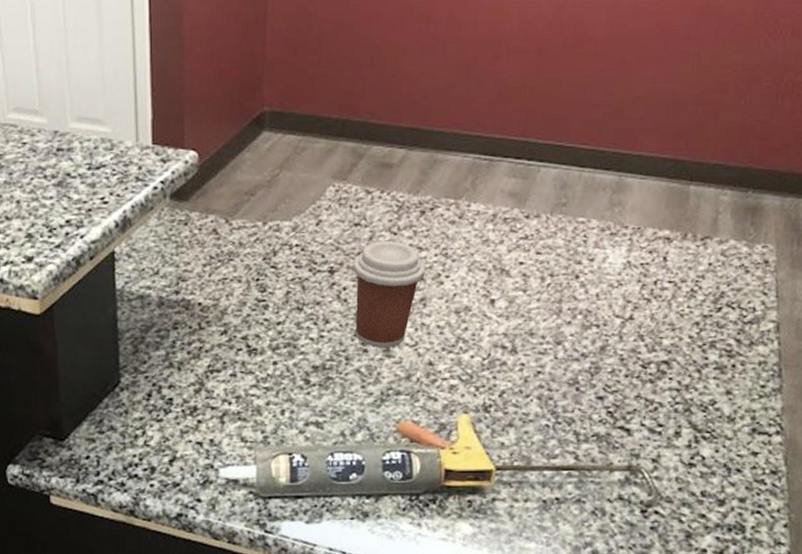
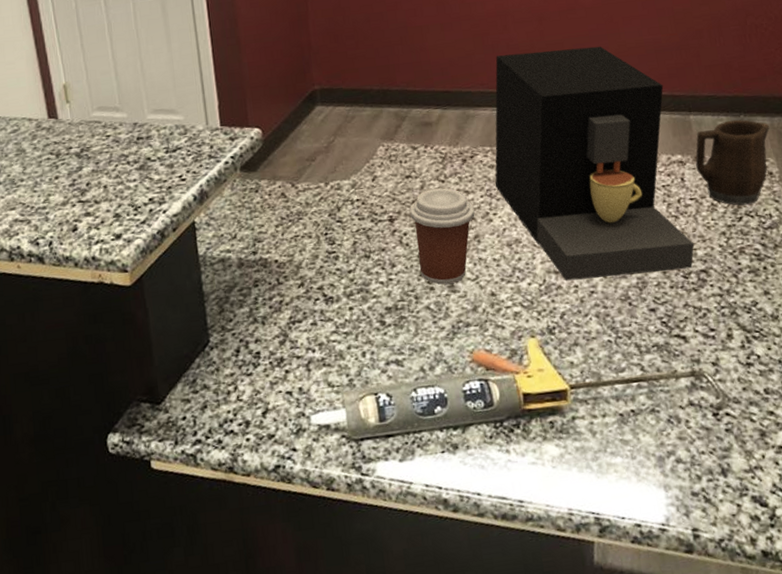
coffee maker: none [453,90,667,359] -> present [495,46,695,281]
mug: none [683,195,779,295] -> present [695,119,770,206]

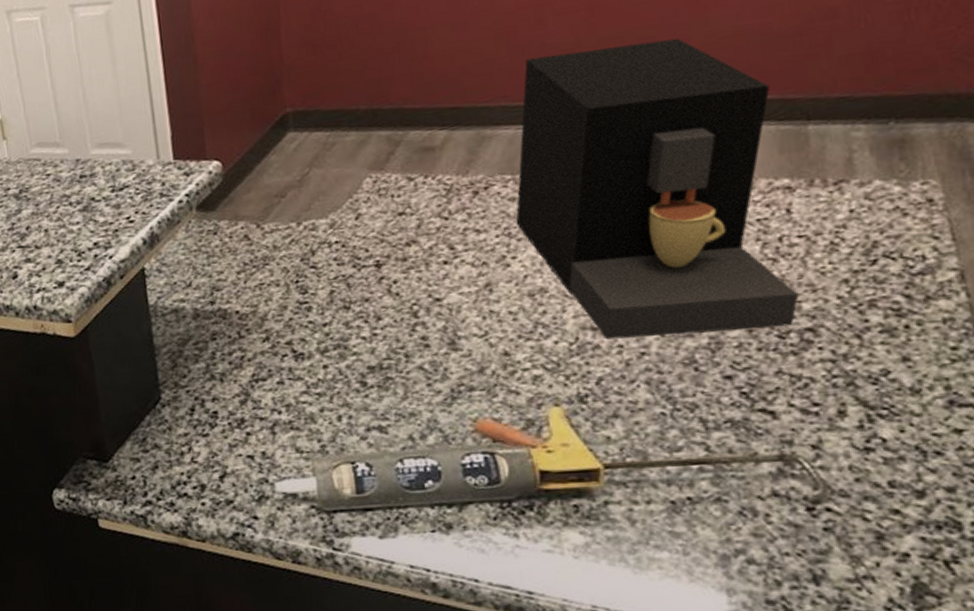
coffee cup: present [409,187,475,285] -> none [401,226,487,341]
mug: present [695,119,770,206] -> none [810,128,937,244]

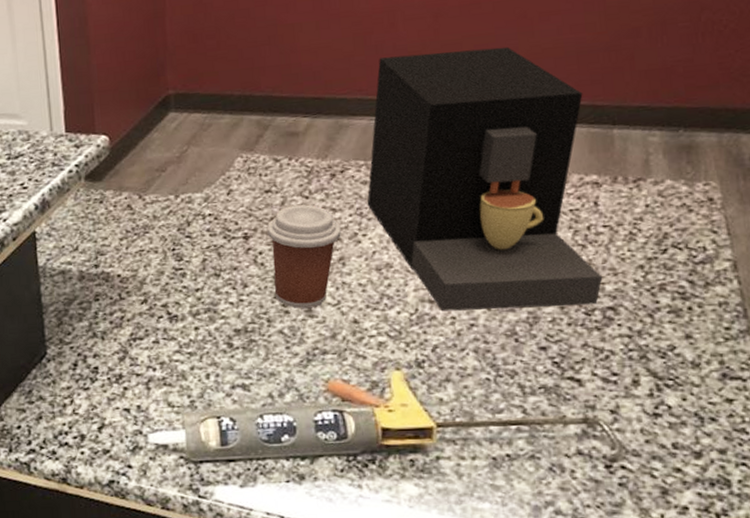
coffee cup: none [401,226,487,341] -> present [266,204,341,308]

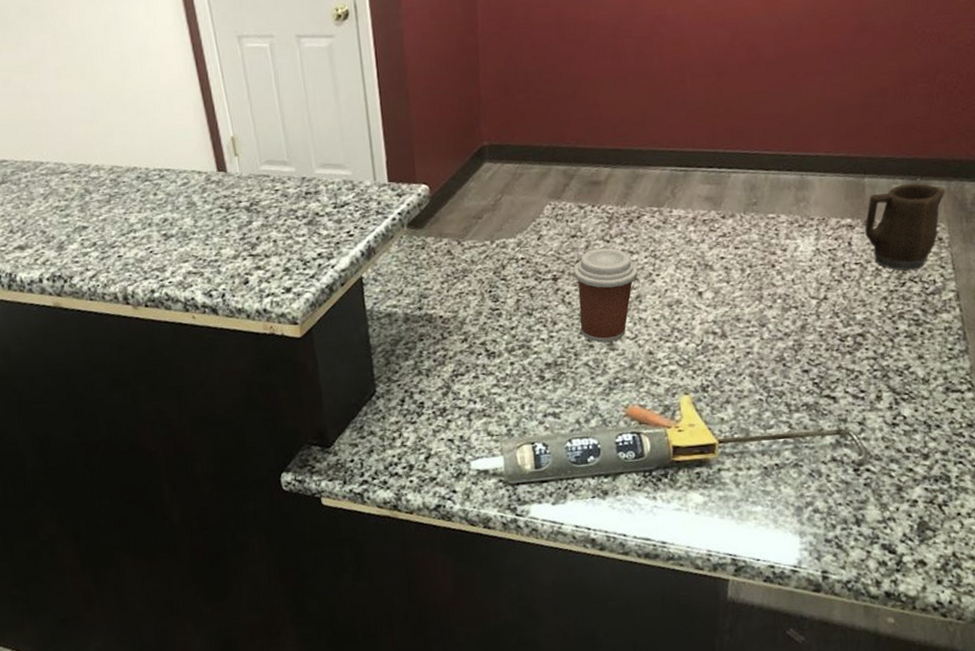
coffee maker: present [367,46,603,312] -> none [660,103,854,342]
mug: none [614,135,717,236] -> present [865,183,946,271]

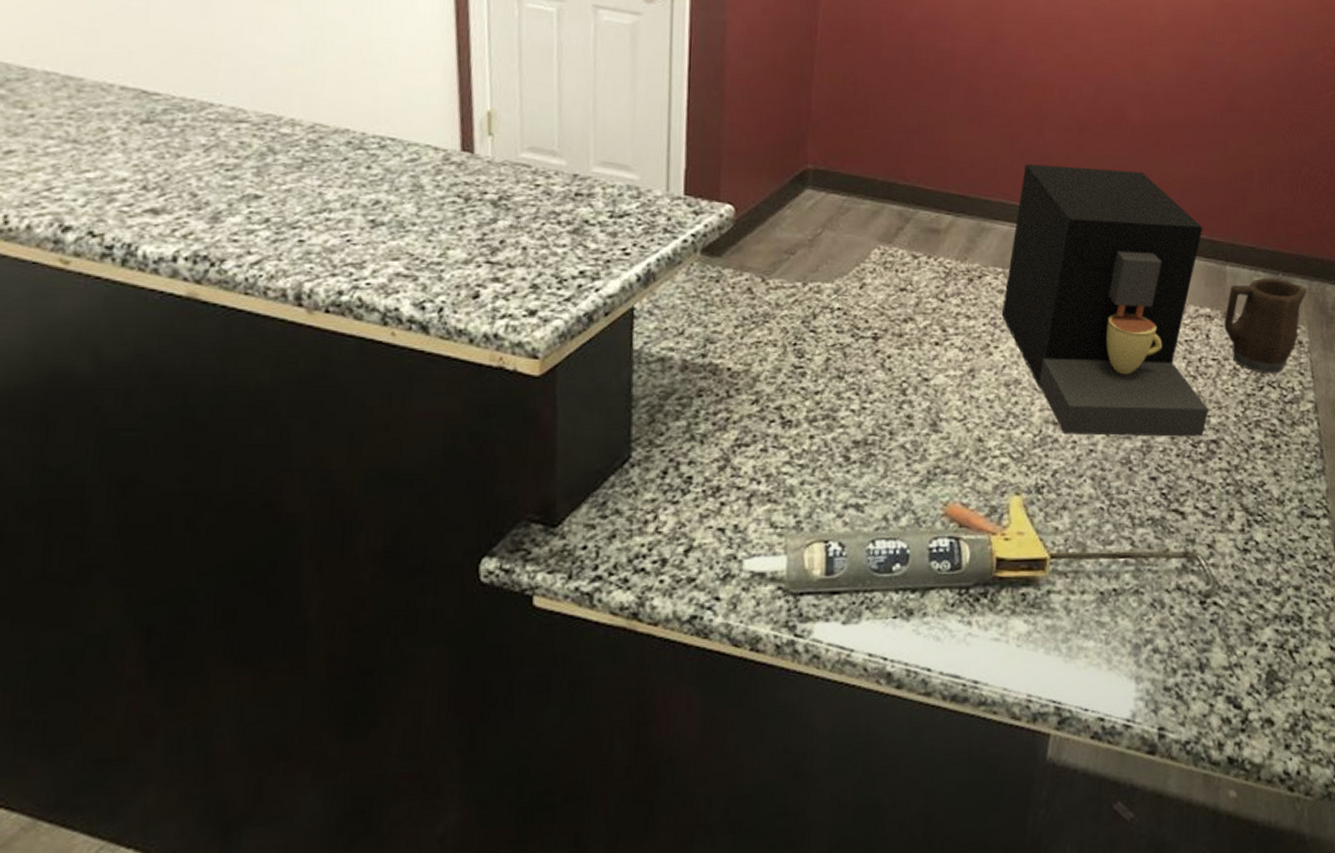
coffee cup: present [573,248,638,343] -> none [898,308,973,421]
coffee maker: none [660,103,854,342] -> present [1001,164,1209,437]

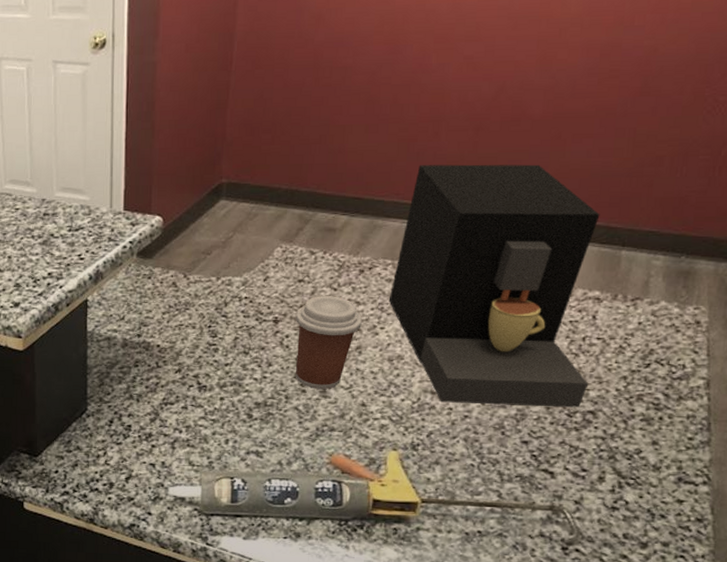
coffee cup: none [898,308,973,421] -> present [295,296,362,389]
mug: present [1224,277,1308,374] -> none [613,260,713,352]

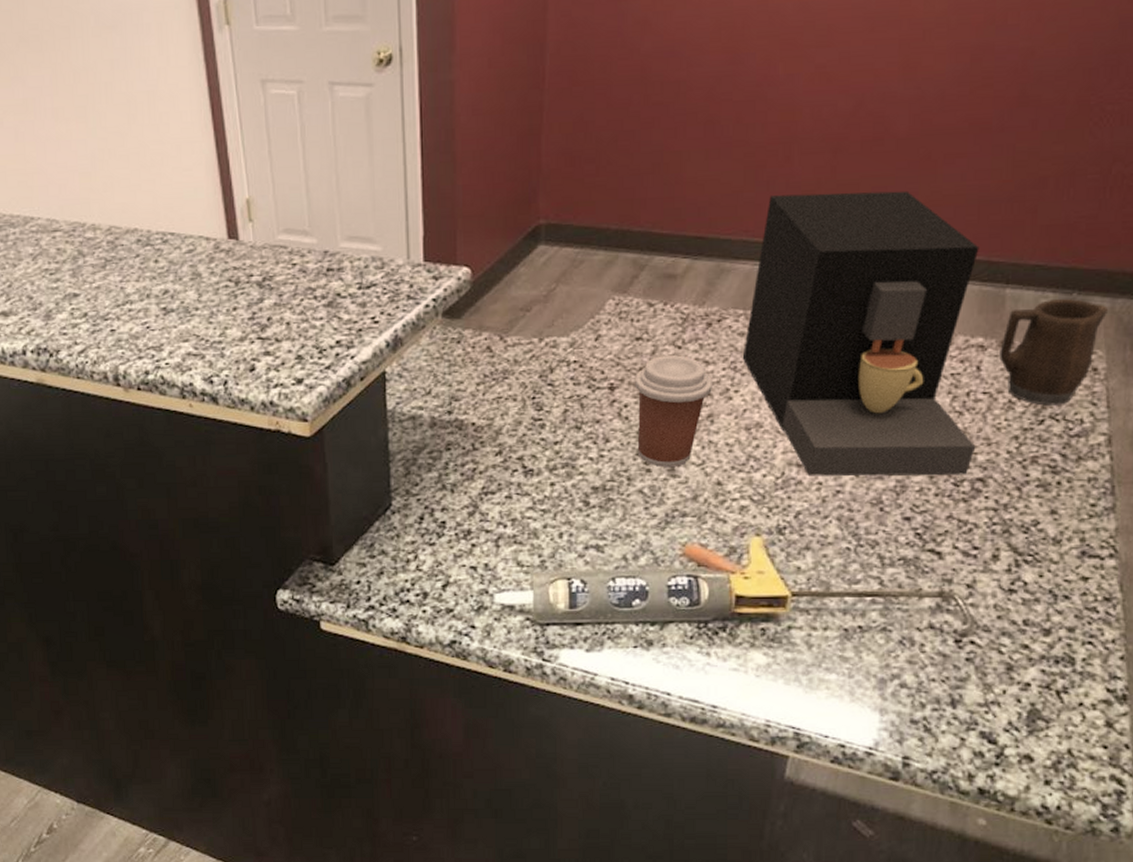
mug: none [613,260,713,352] -> present [999,298,1109,406]

